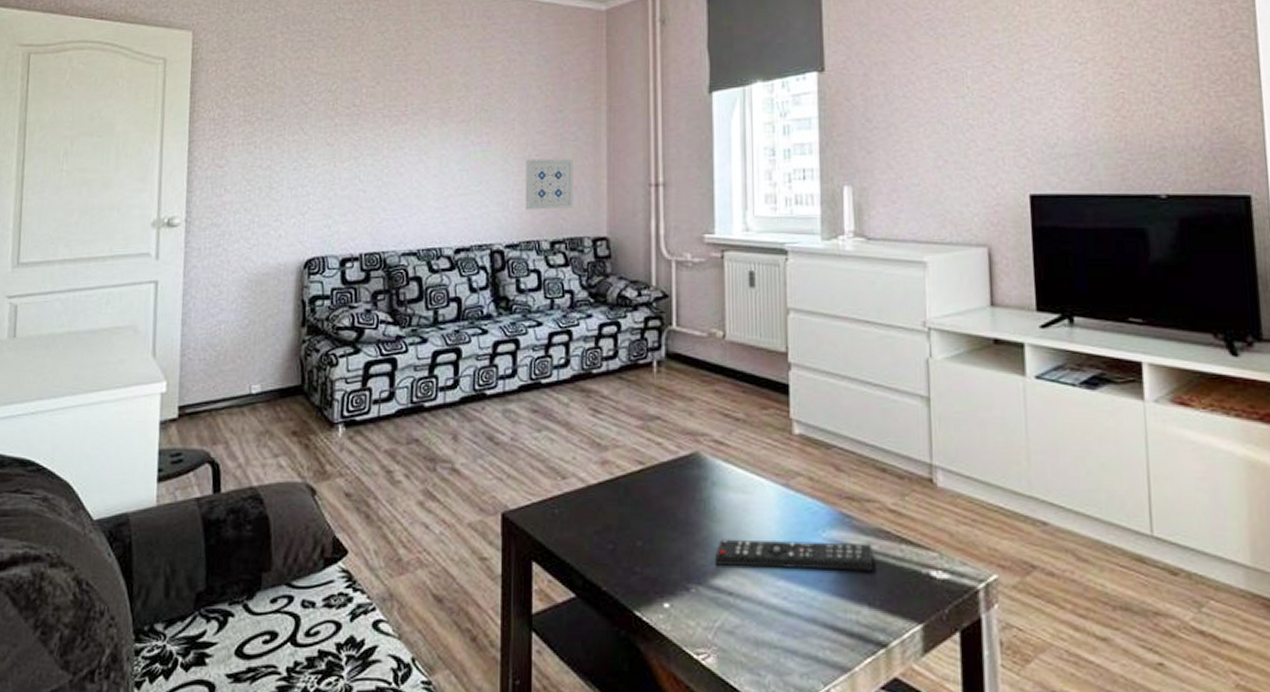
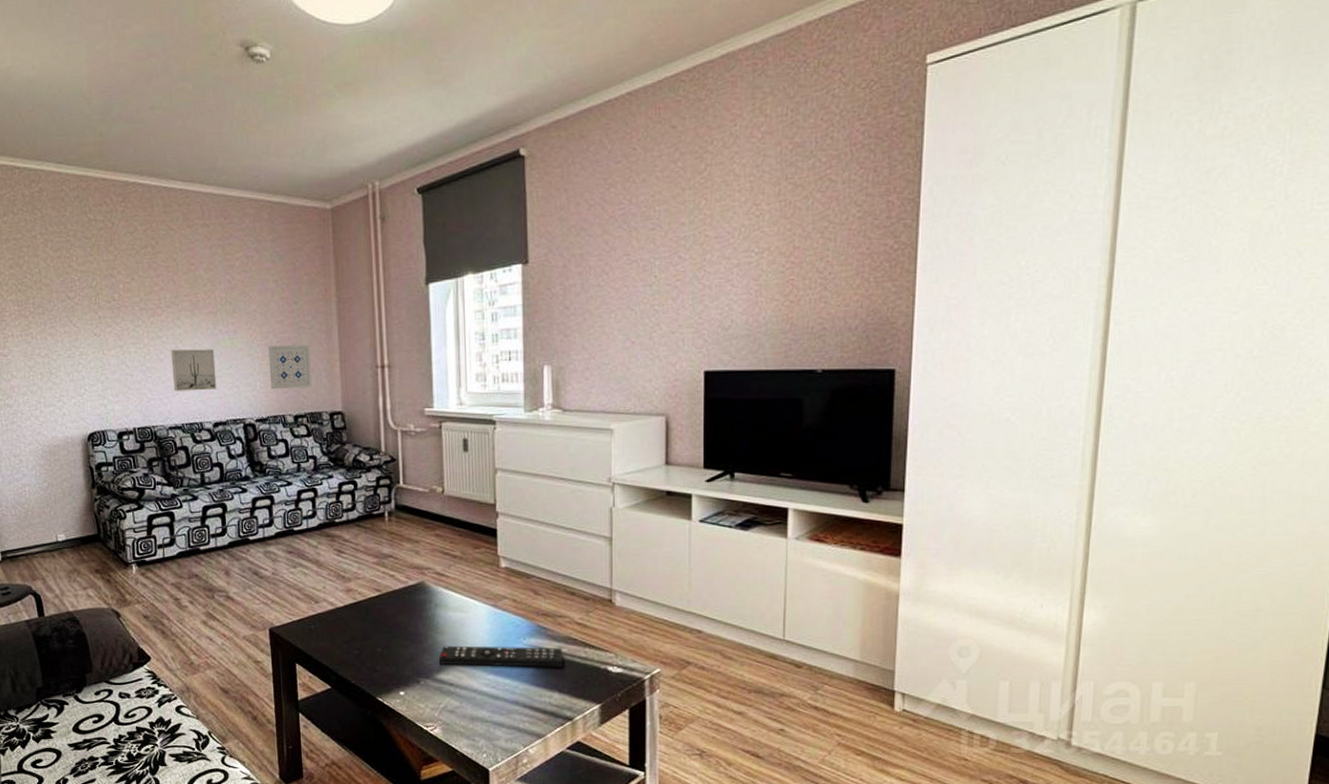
wall art: none [412,162,463,211] -> present [171,349,217,392]

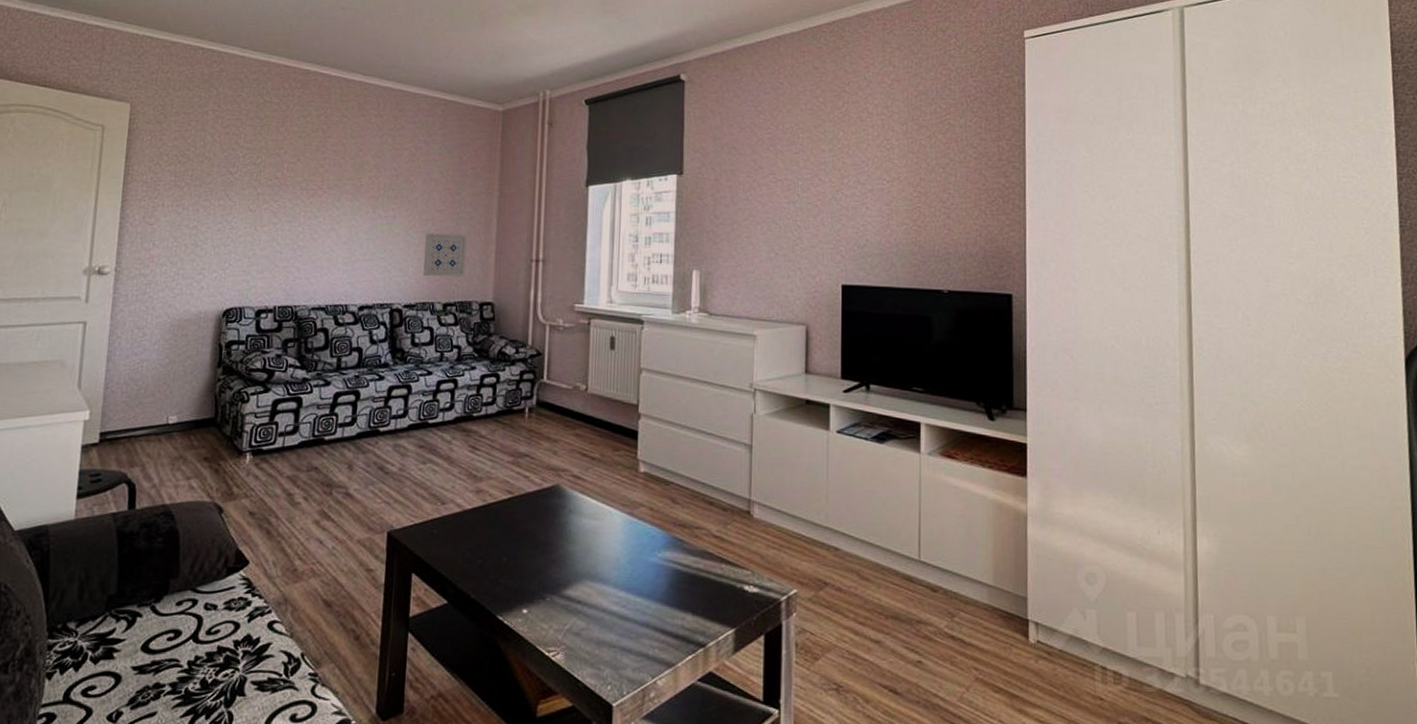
wall art: present [171,349,217,392] -> none [323,231,371,273]
remote control: present [438,645,563,667] -> none [567,557,698,585]

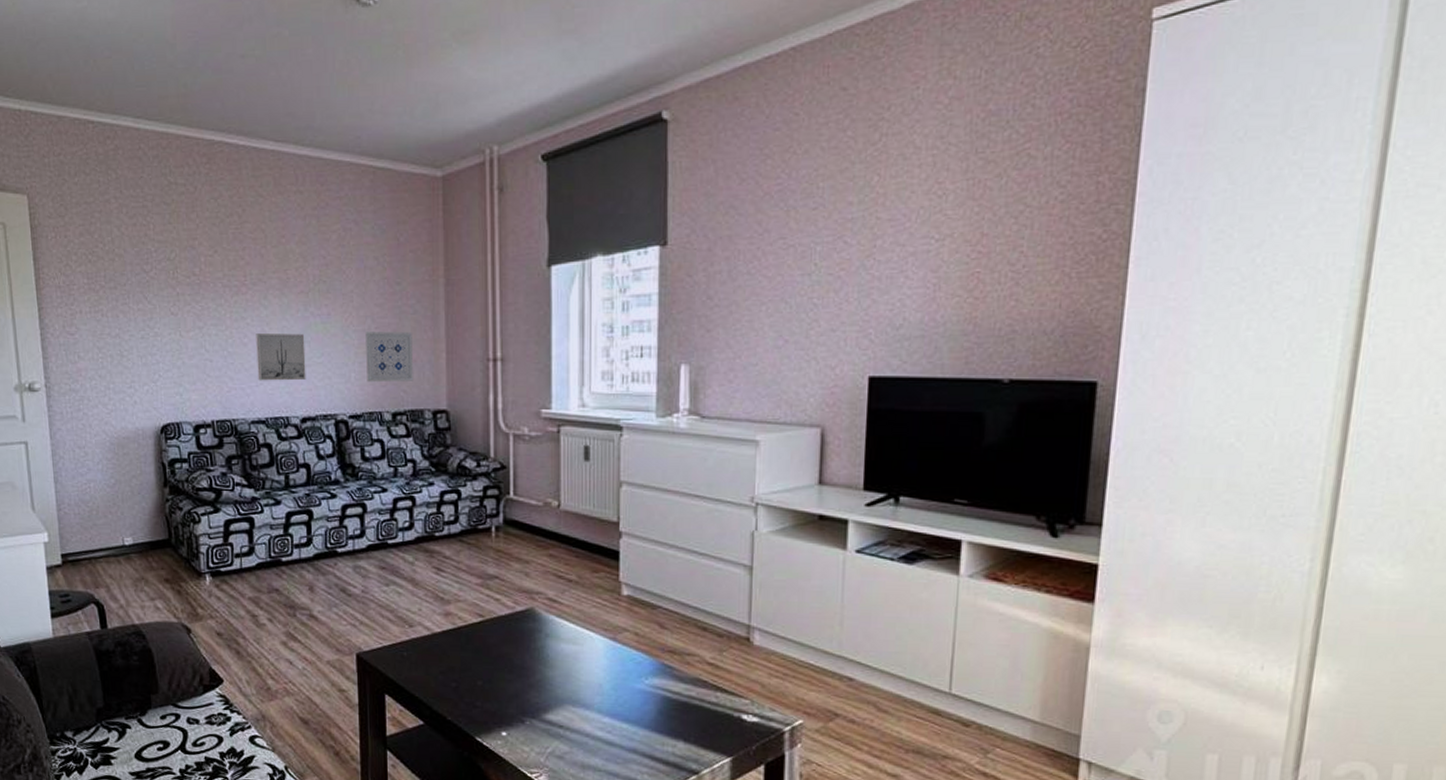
wall art: none [323,231,371,273] -> present [256,333,306,381]

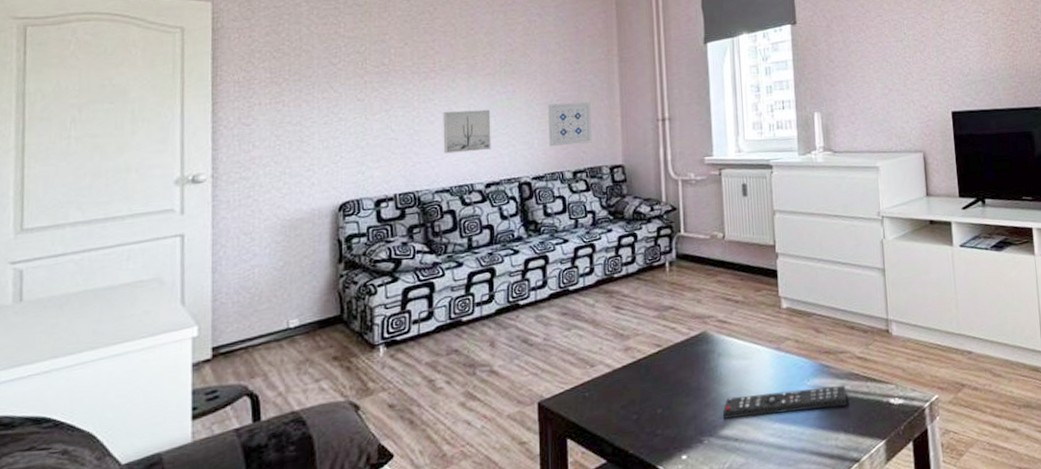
remote control: none [547,682,690,713] -> present [722,385,847,419]

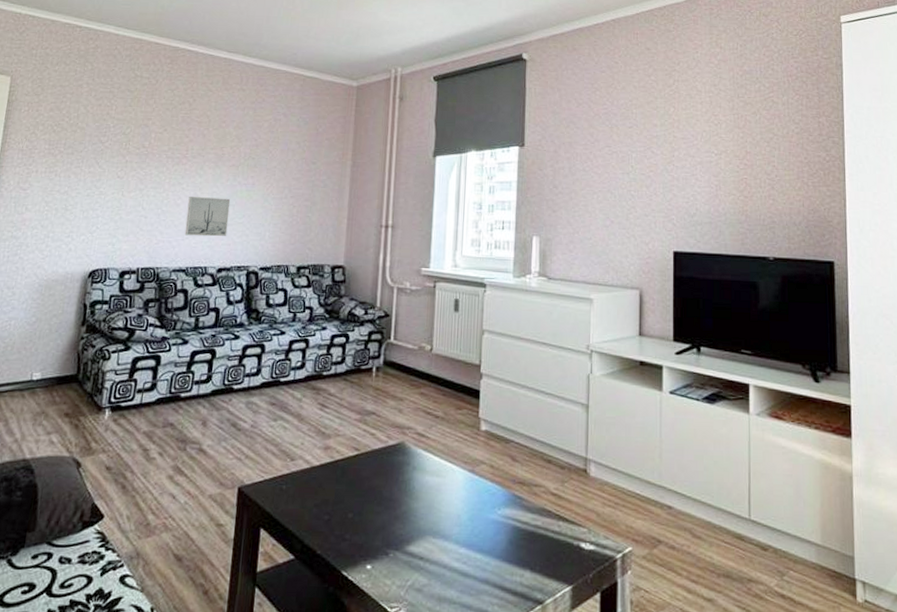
wall art: present [548,101,592,147] -> none [279,199,321,241]
remote control: present [722,385,847,419] -> none [410,513,537,542]

